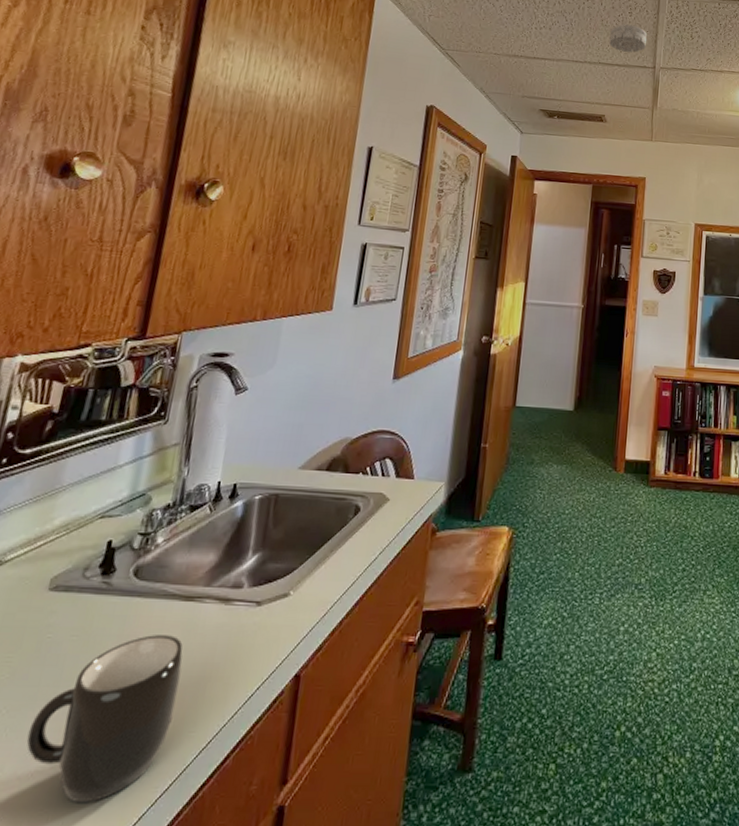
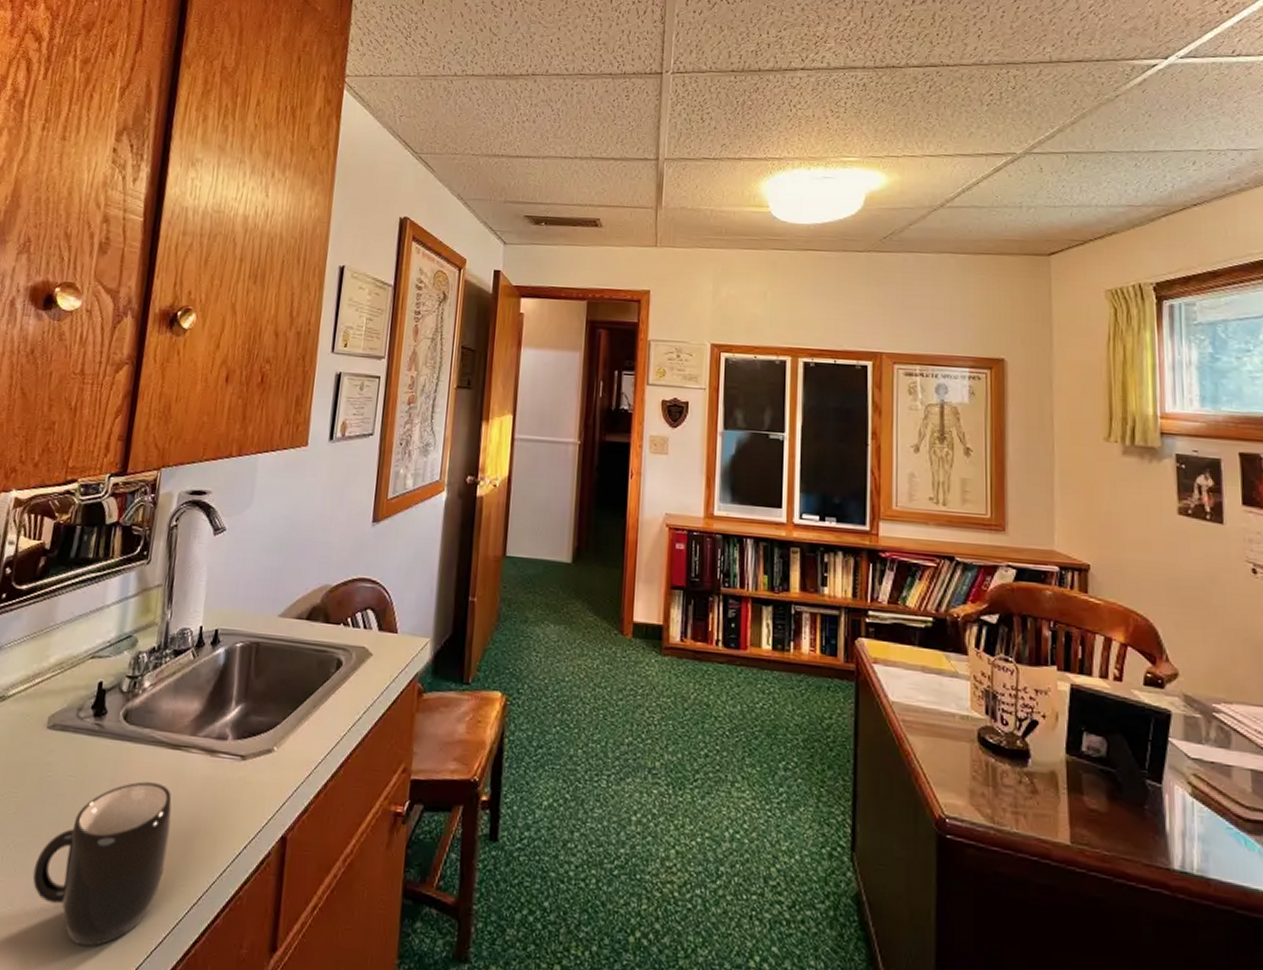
smoke detector: present [609,23,647,53] -> none [603,109,647,143]

